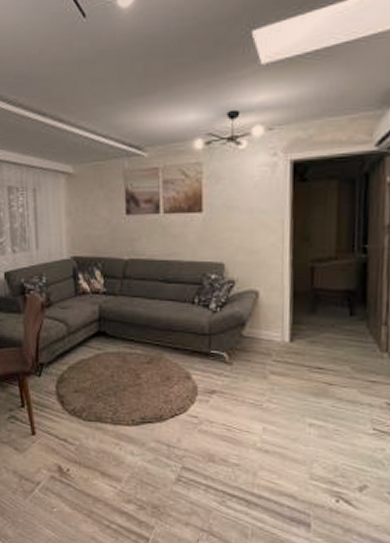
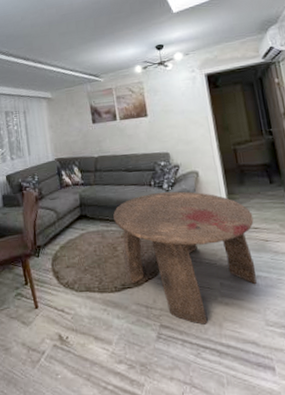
coffee table: none [140,314,320,471] -> present [113,191,257,325]

